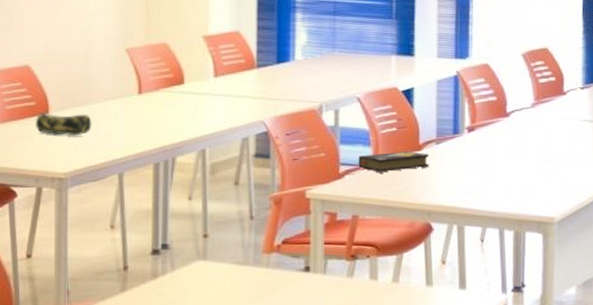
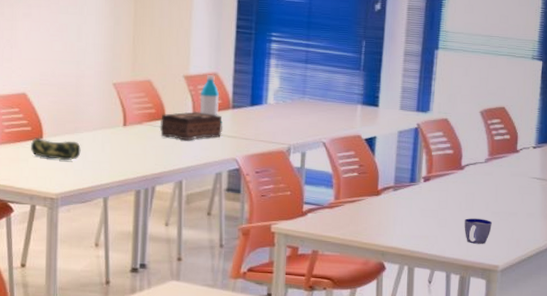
tissue box: none [178,74,247,106] -> present [159,112,223,141]
water bottle: none [221,34,243,77] -> present [199,75,220,116]
hardback book: present [358,151,429,173] -> none [320,195,386,214]
cup: none [514,168,544,196] -> present [464,218,492,244]

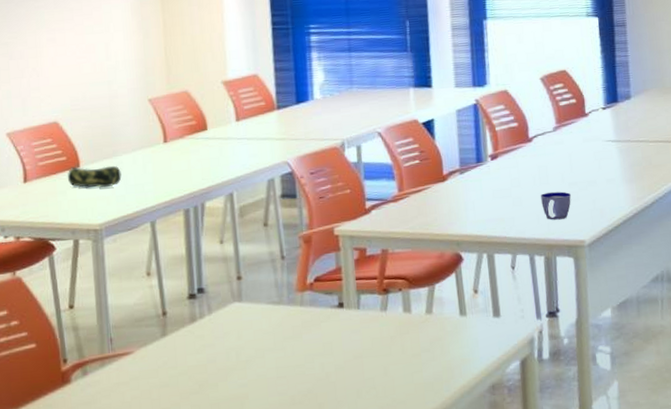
tissue box: present [159,112,223,141] -> none [202,117,270,150]
water bottle: present [199,75,220,116] -> none [241,77,263,120]

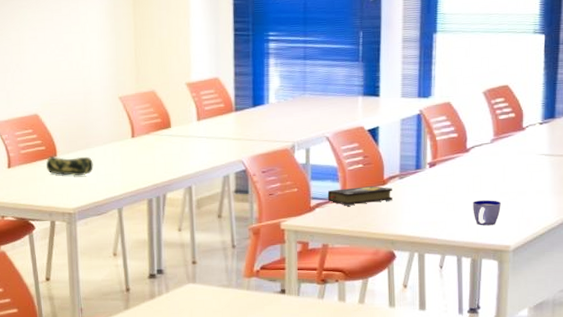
hardback book: none [383,182,454,206] -> present [327,186,393,206]

